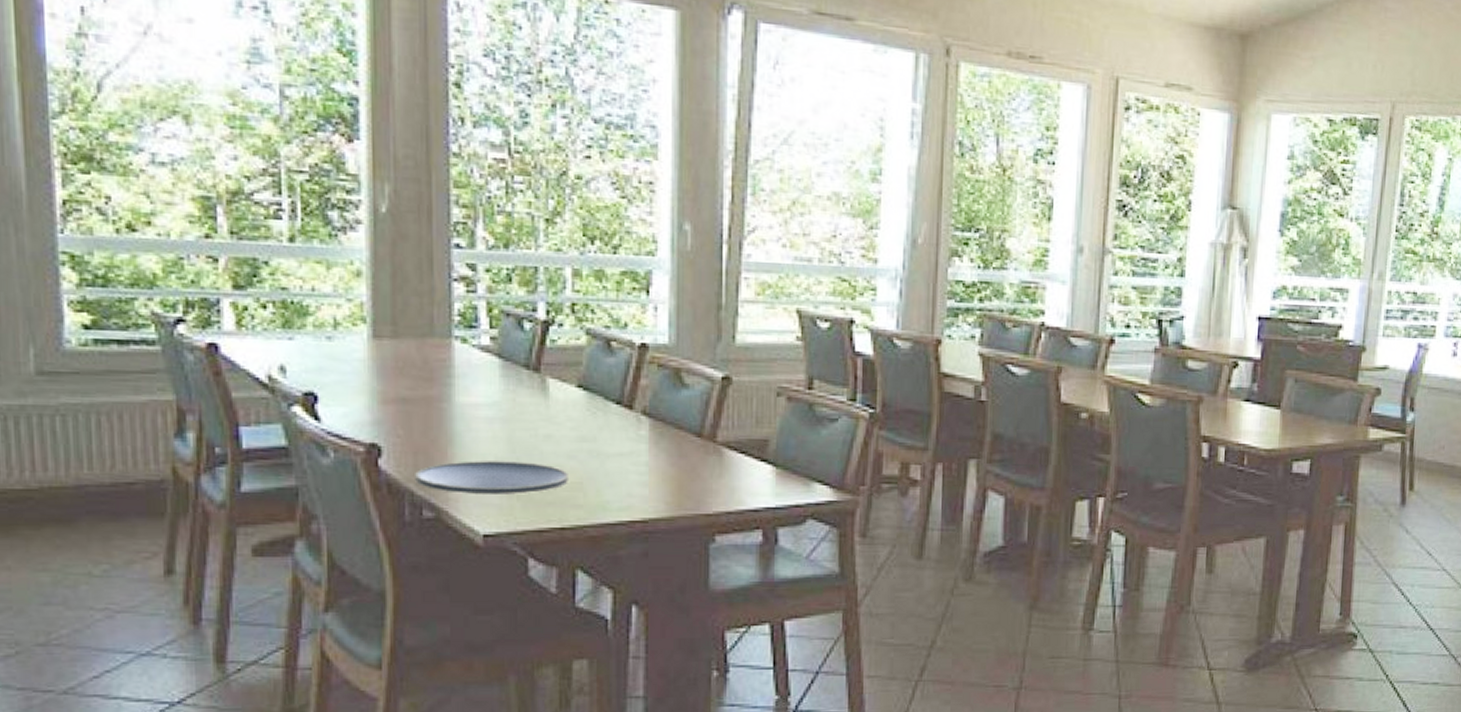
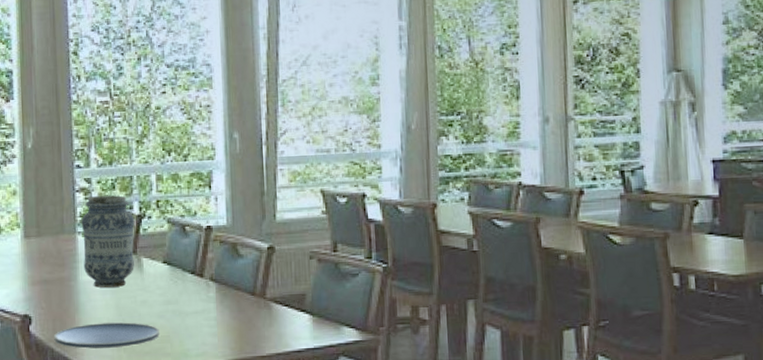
vase: none [460,289,539,414] -> present [81,195,135,288]

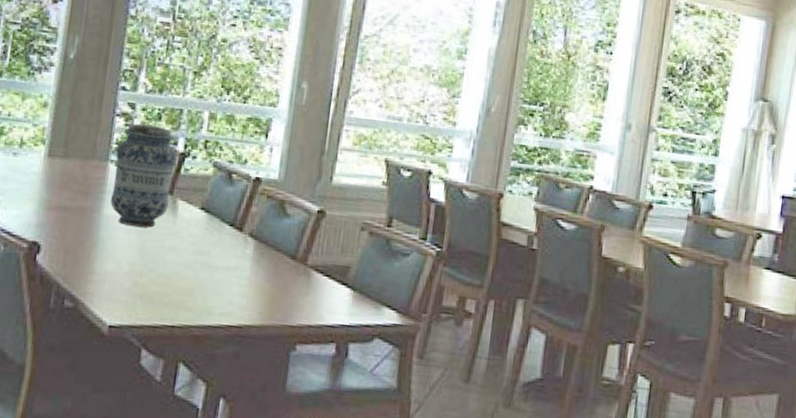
plate: present [54,322,159,350] -> none [62,262,184,295]

